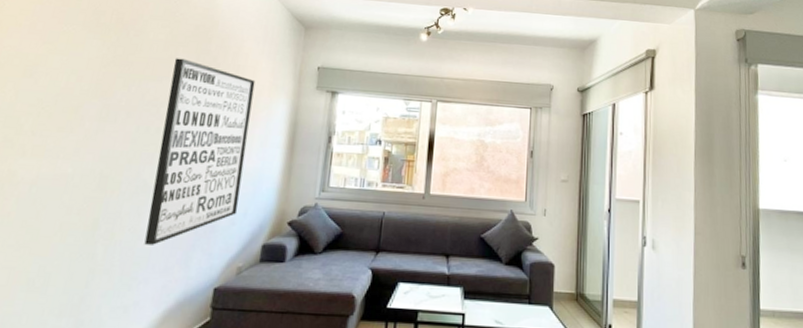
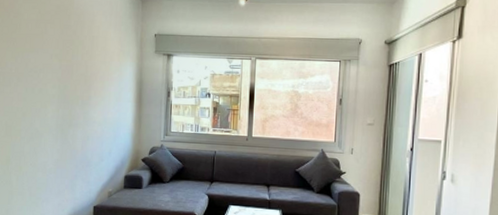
wall art: present [144,58,256,245] -> none [42,33,107,175]

